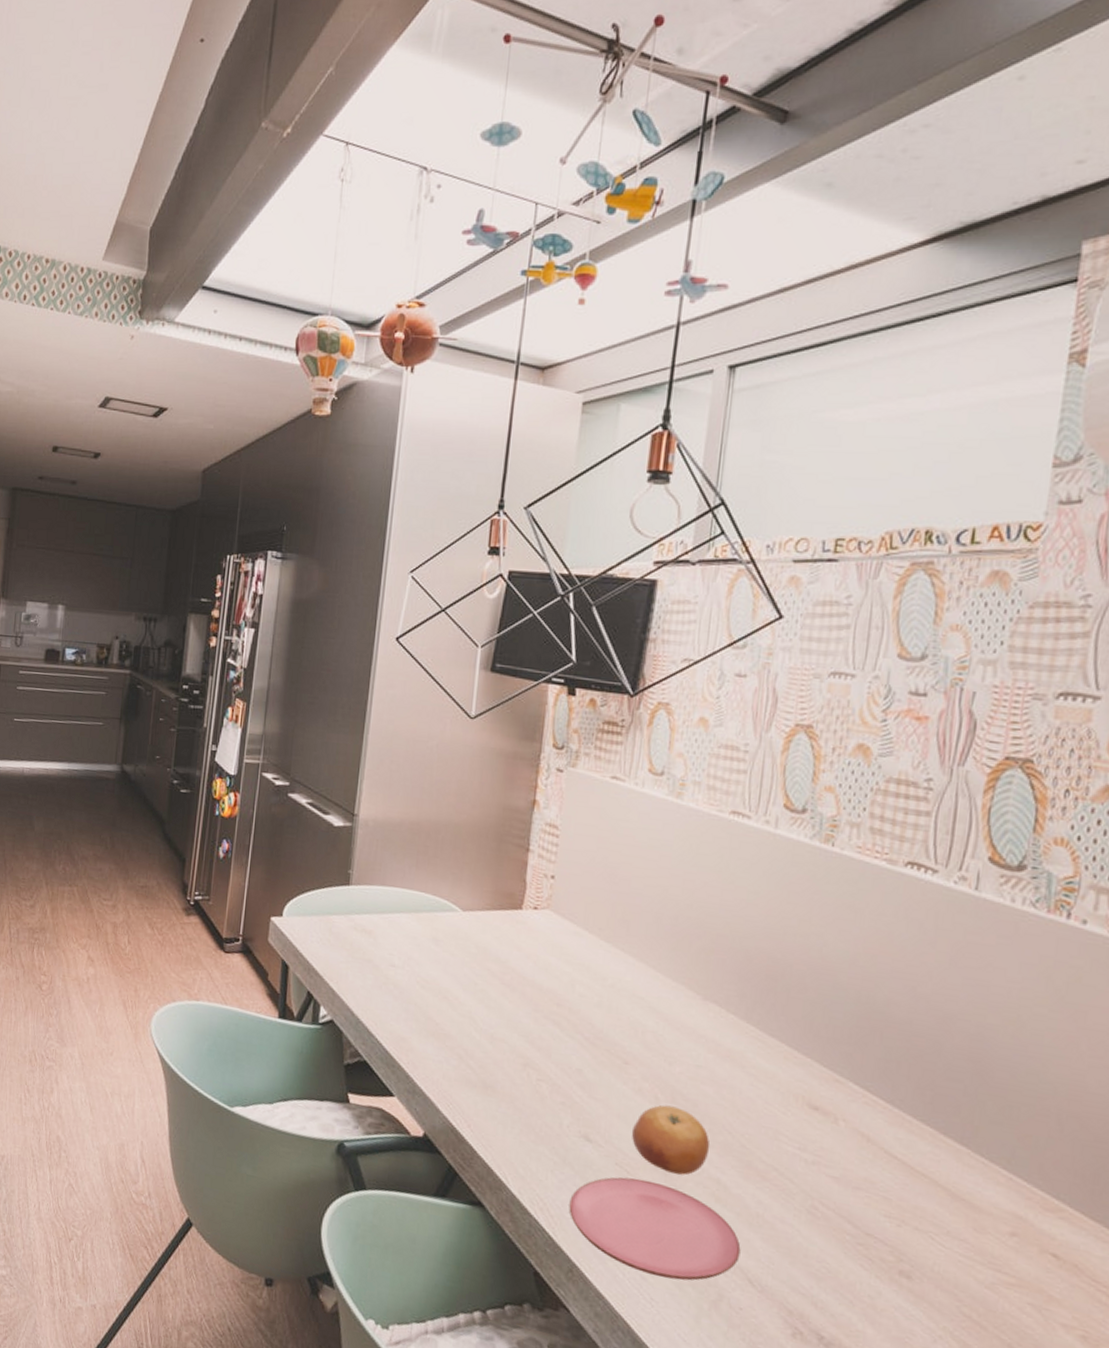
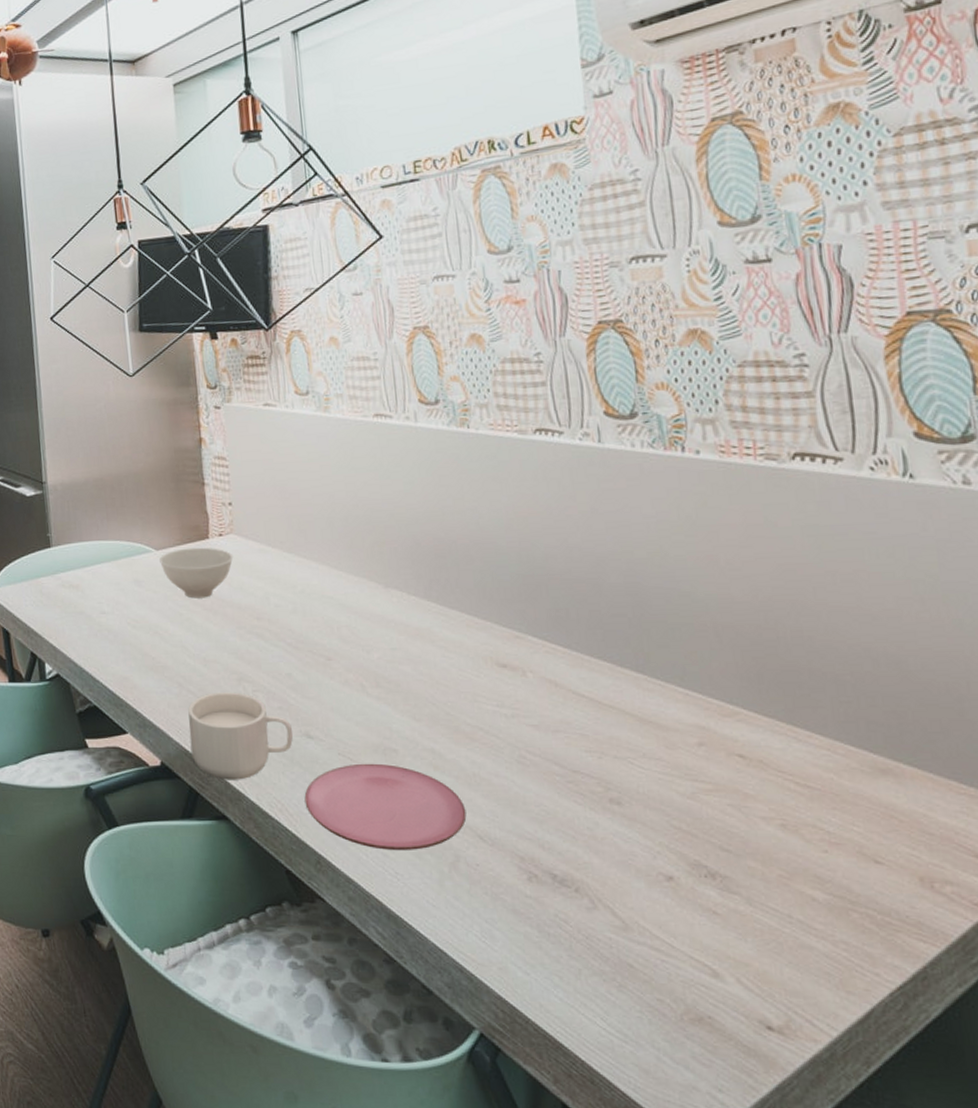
cup: none [457,1072,571,1170] -> present [188,692,293,780]
bowl: none [464,914,545,972] -> present [159,547,234,599]
fruit: present [631,1105,710,1175] -> none [346,690,420,752]

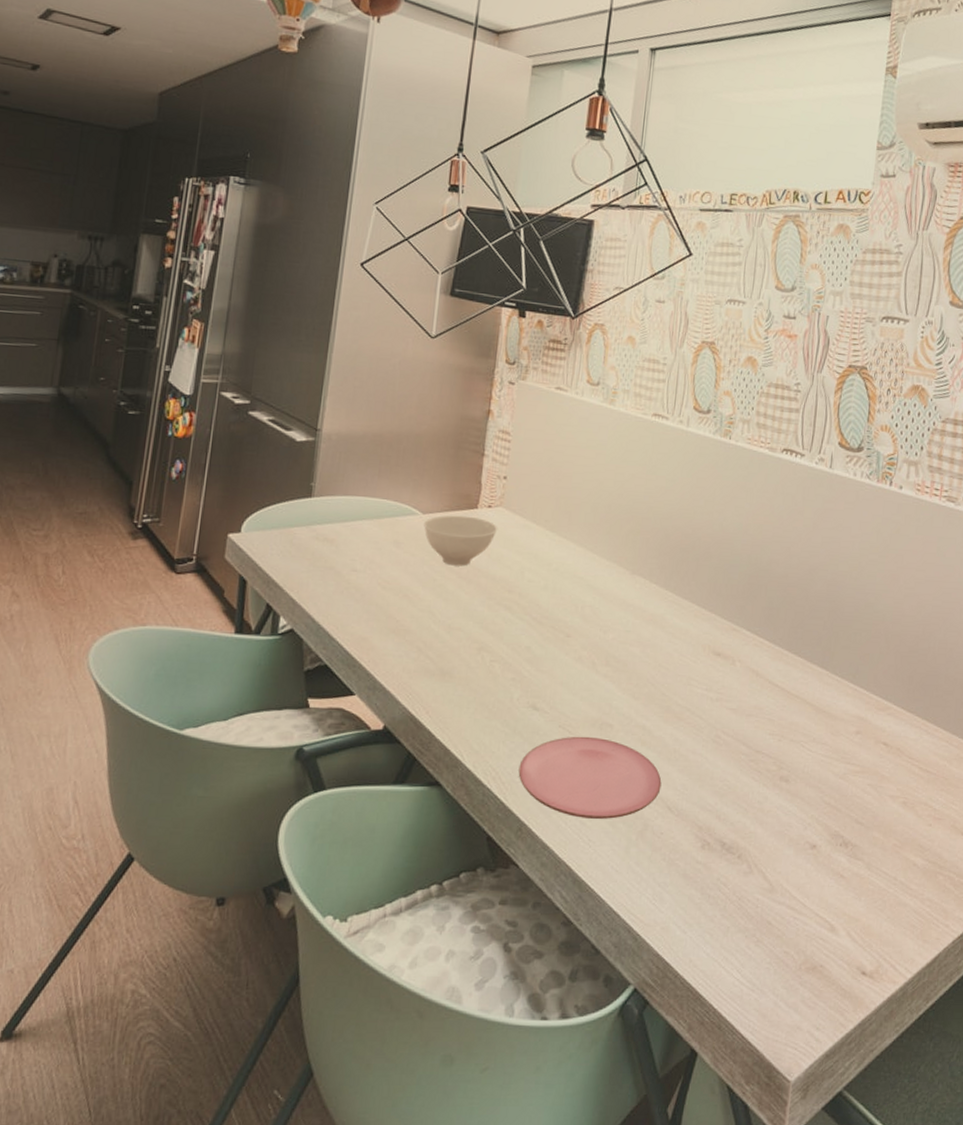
cup: present [188,692,293,780] -> none [416,660,521,747]

